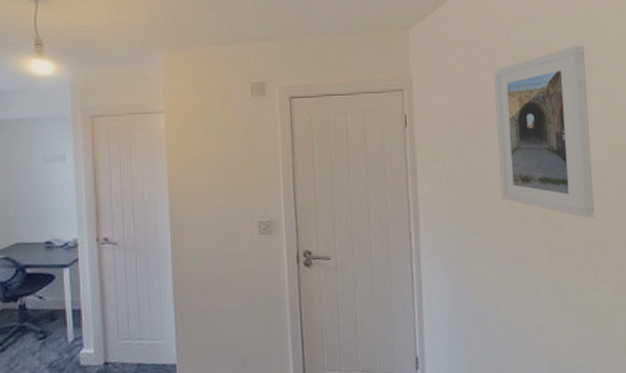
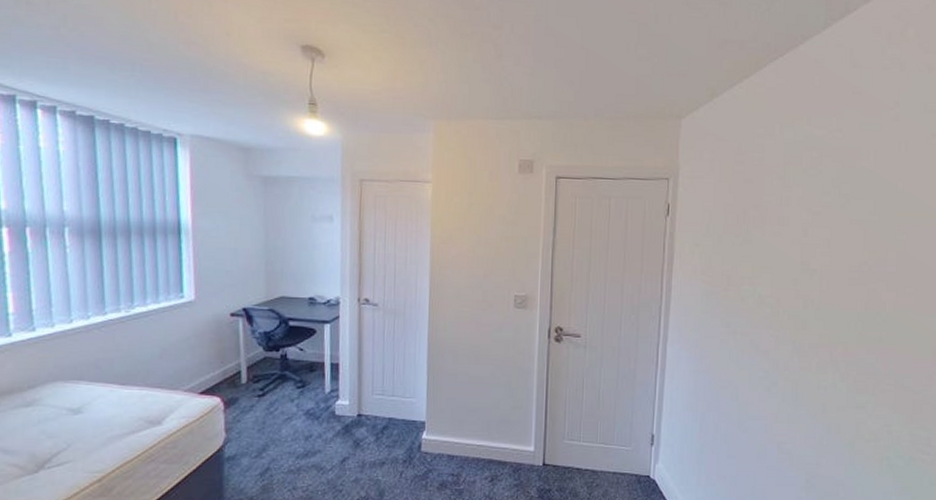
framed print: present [493,45,595,218] -> none [752,148,855,318]

